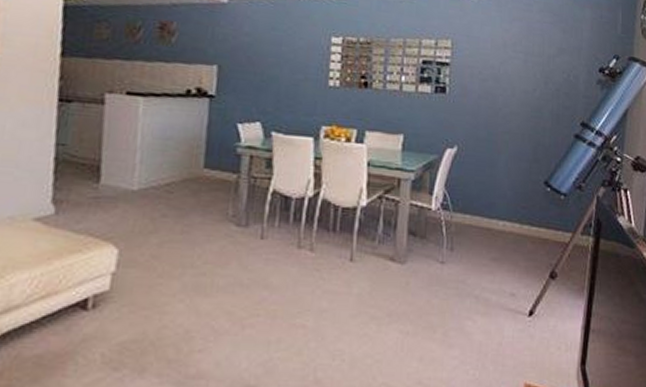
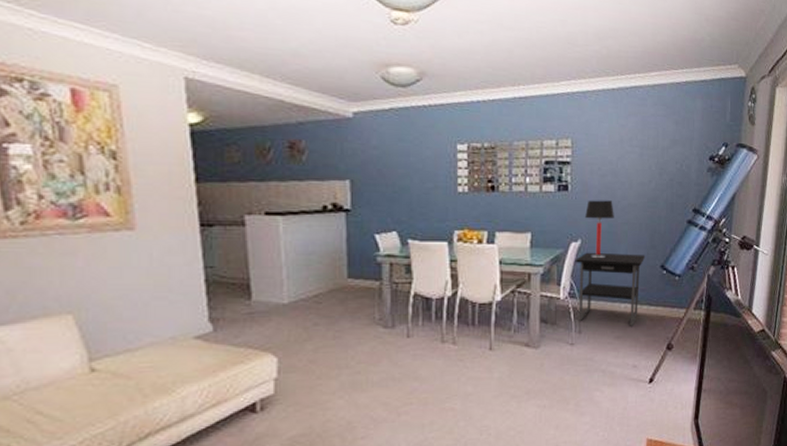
nightstand: none [450,160,528,248] -> present [575,252,646,326]
table lamp: none [463,104,495,168] -> present [585,200,614,258]

